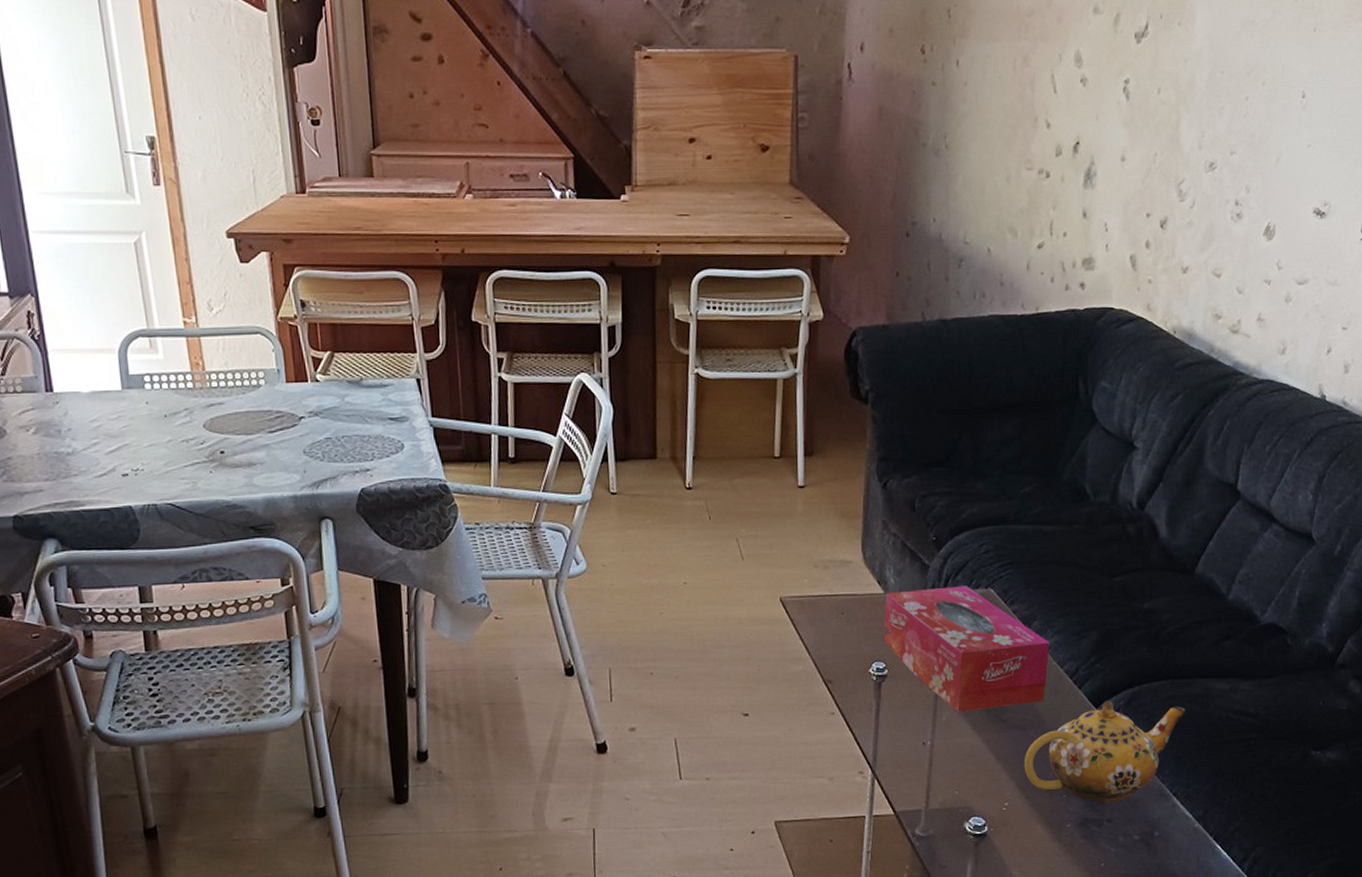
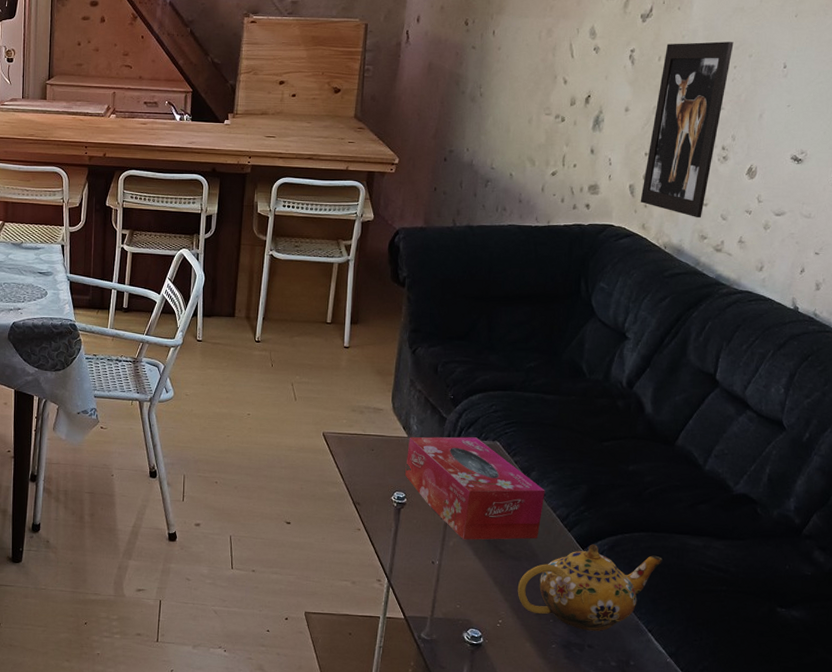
wall art: none [1143,66,1244,293] -> present [640,41,734,218]

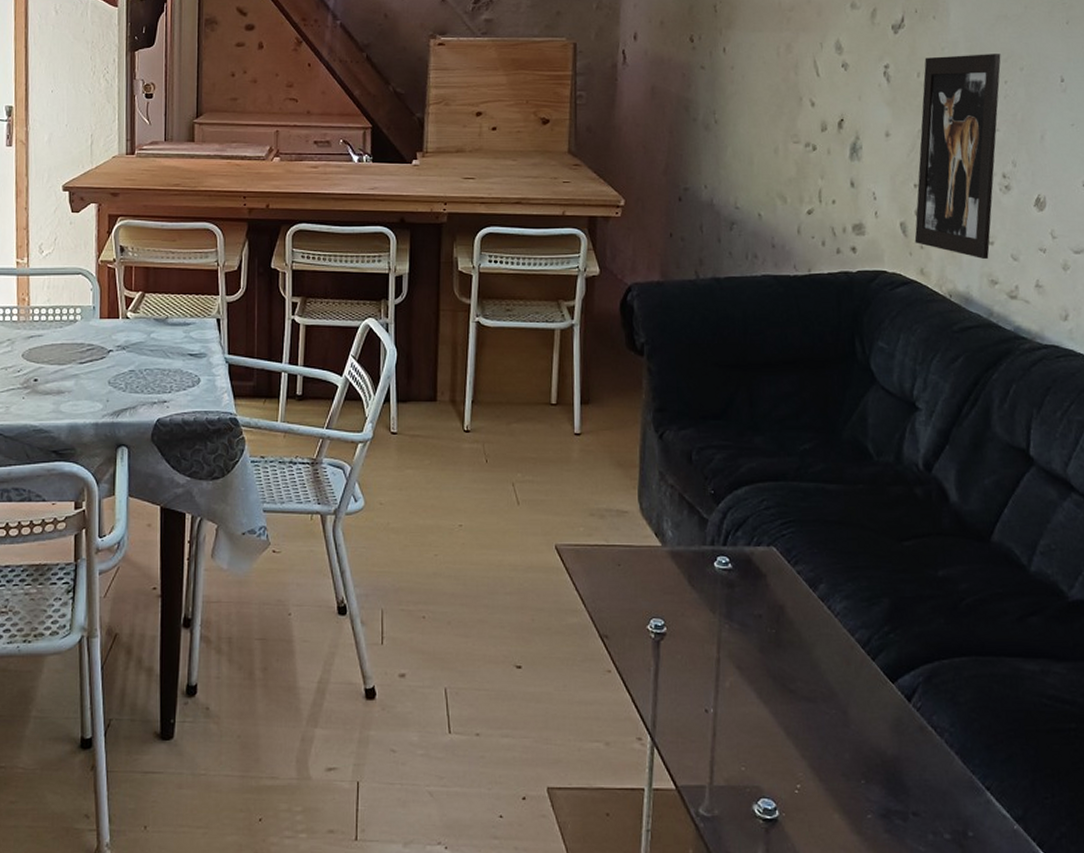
tissue box: present [405,437,545,540] -> none [662,542,839,678]
teapot: present [517,544,662,631] -> none [816,675,993,793]

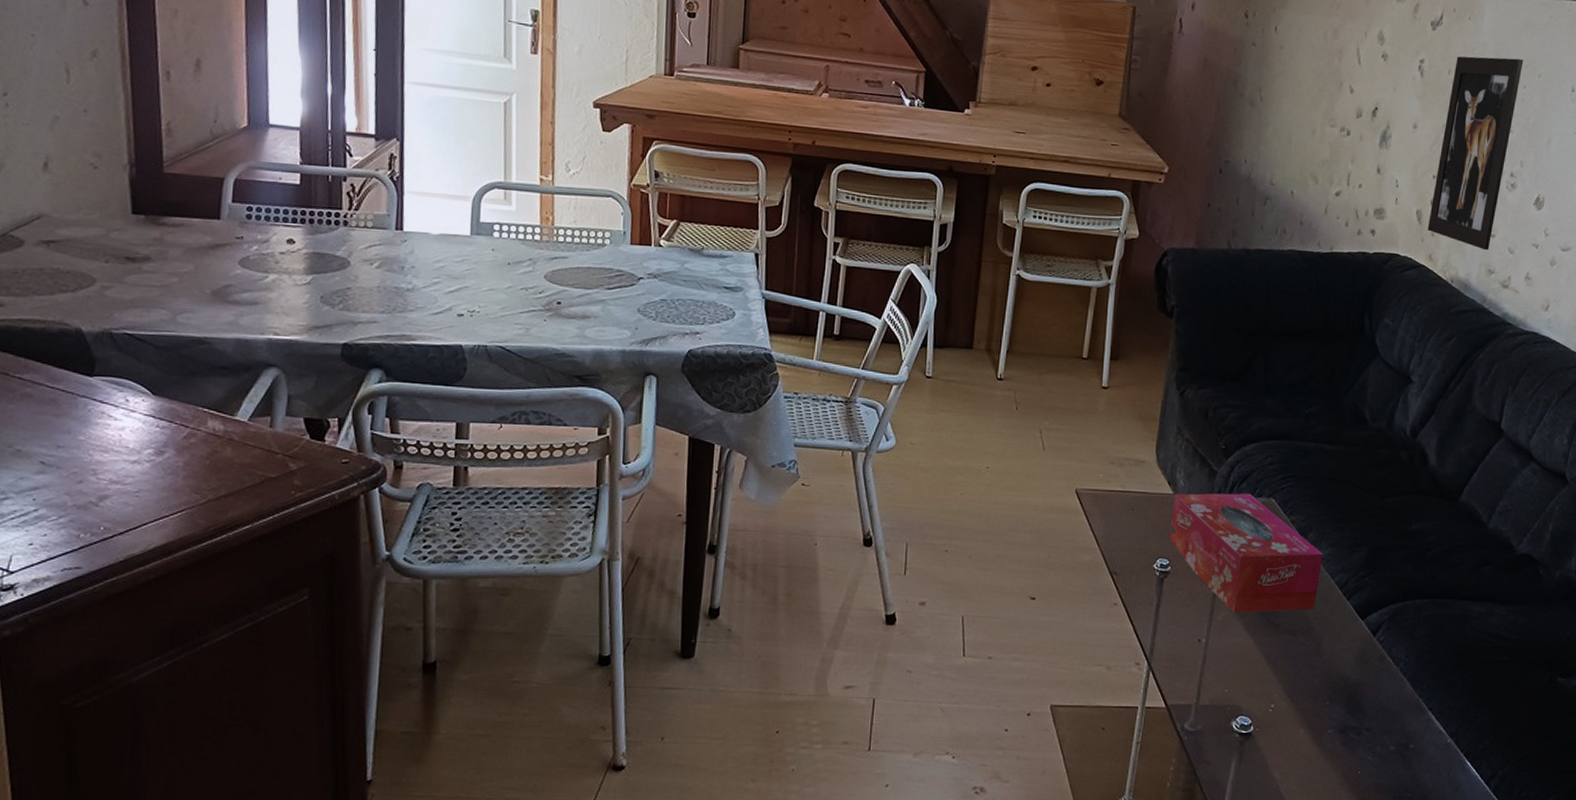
tissue box: none [662,542,839,678] -> present [1169,493,1323,613]

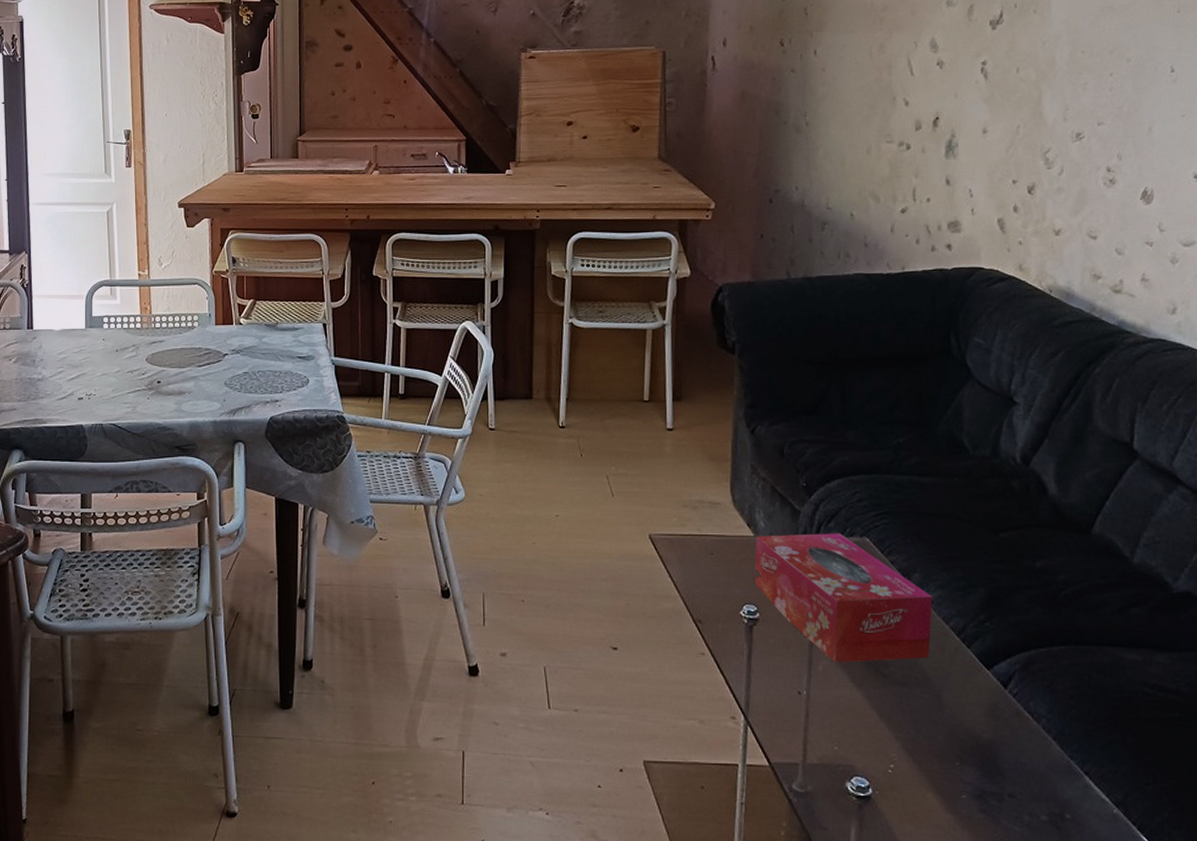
wall art: present [1427,56,1524,251] -> none [1013,46,1106,255]

